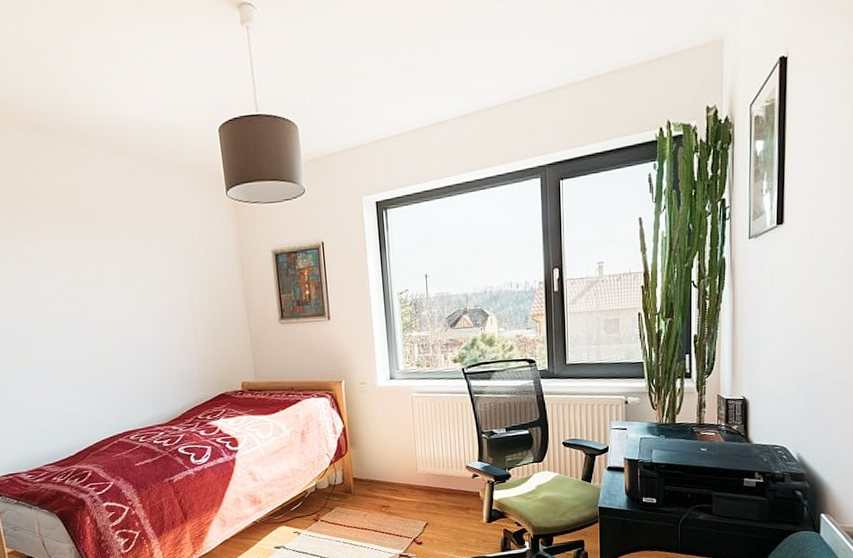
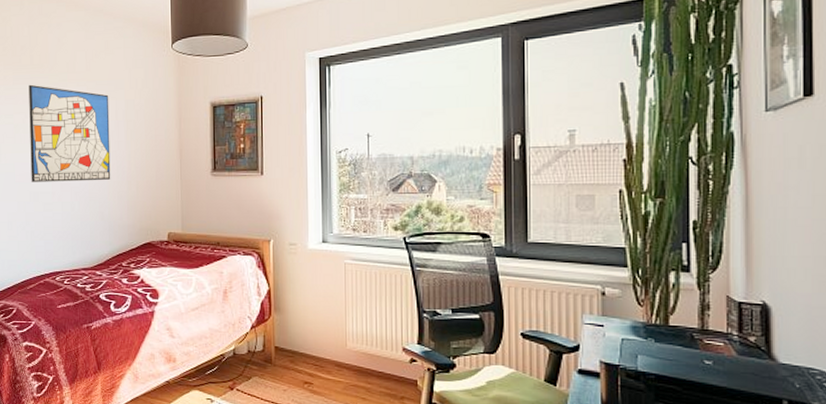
wall art: none [73,238,177,343] -> present [29,84,111,182]

